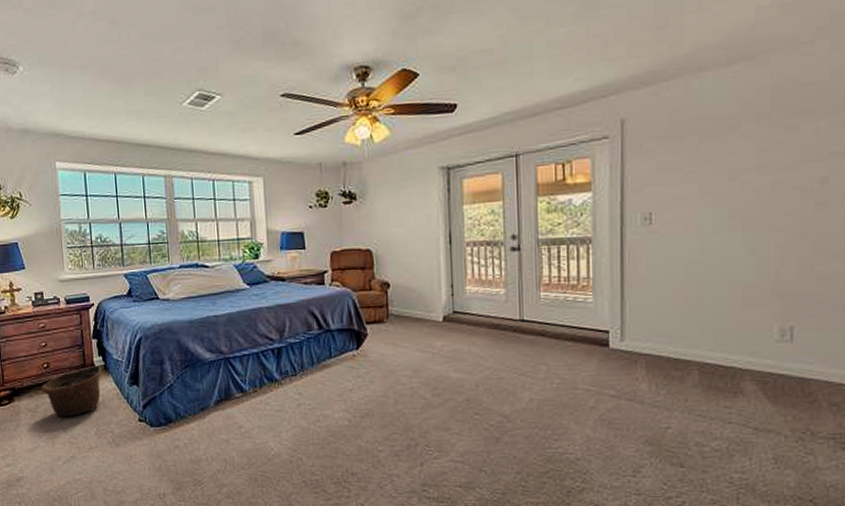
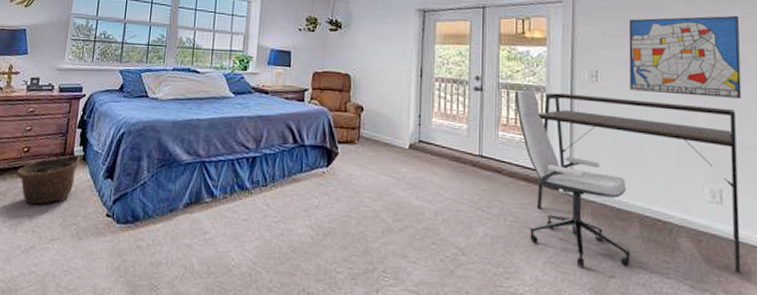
office chair: none [557,243,689,421] -> present [515,89,631,267]
desk: none [584,237,814,410] -> present [537,92,741,273]
wall art: none [688,127,822,230] -> present [628,15,742,99]

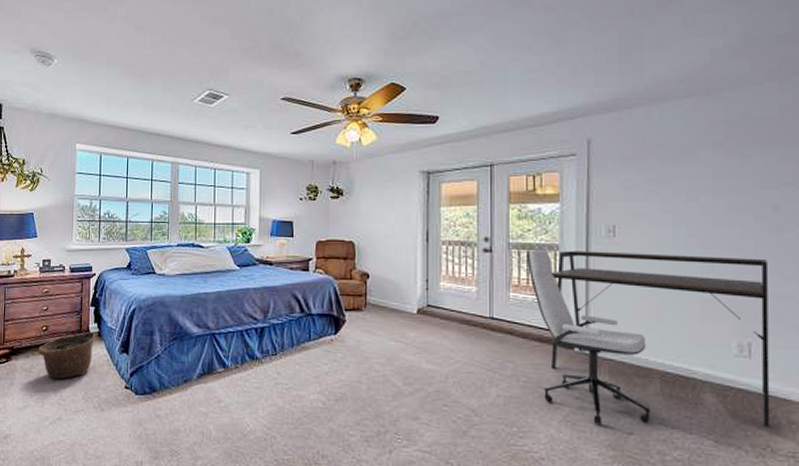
wall art: present [628,15,742,99] -> none [649,158,775,248]

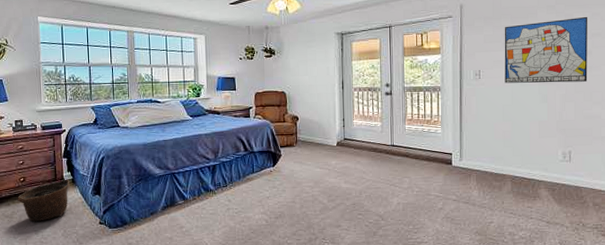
office chair: present [526,249,651,425] -> none [417,90,505,218]
desk: present [551,250,770,427] -> none [435,90,583,209]
wall art: none [649,158,775,248] -> present [504,16,588,83]

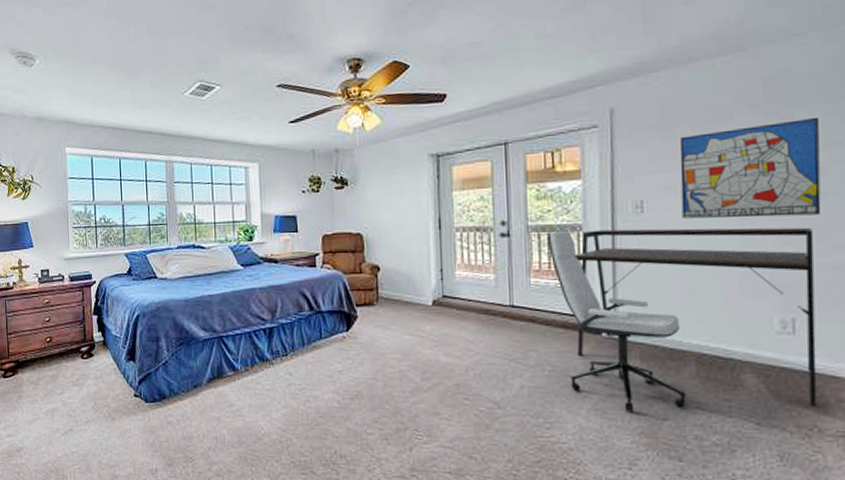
basket: present [17,179,69,222] -> none [43,340,100,390]
office chair: none [417,90,505,218] -> present [547,230,687,412]
desk: none [435,90,583,209] -> present [574,227,817,406]

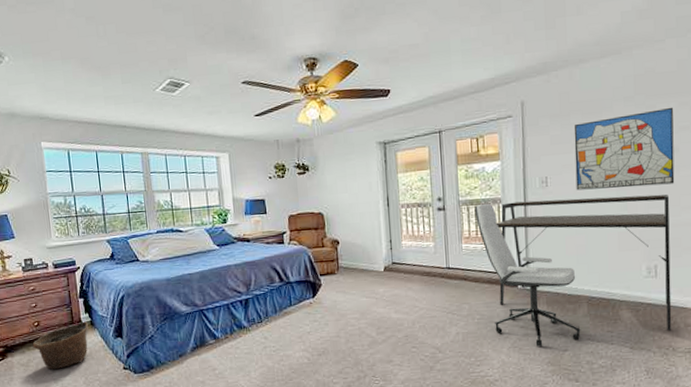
basket: none [43,340,100,390] -> present [32,321,88,370]

